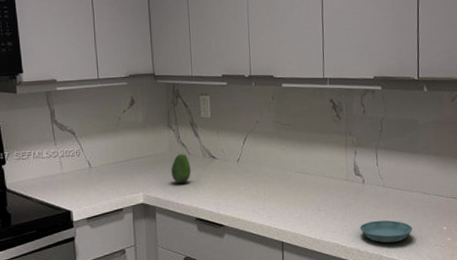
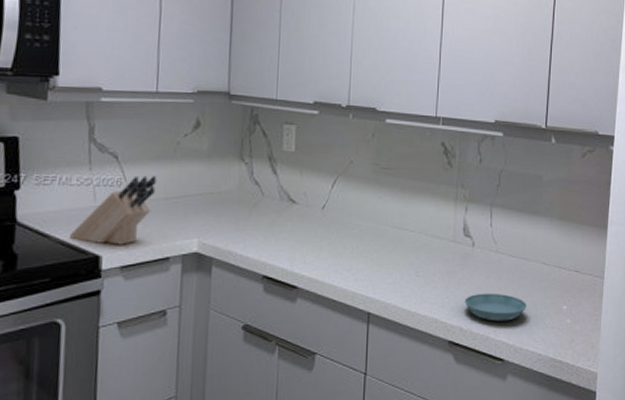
knife block: none [47,146,107,202] -> present [70,175,158,245]
fruit: present [171,154,191,184] -> none [237,194,263,231]

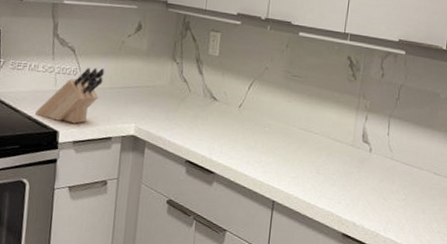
saucer: present [464,293,527,322] -> none [359,194,416,222]

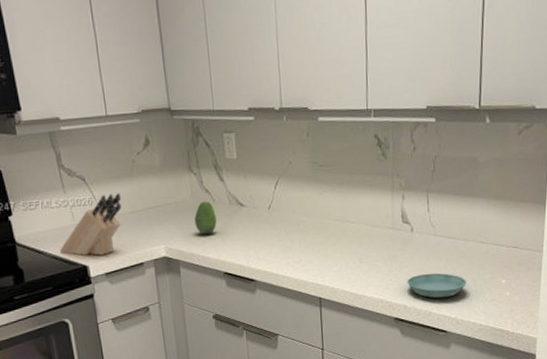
fruit: none [167,89,189,121] -> present [194,201,217,235]
saucer: none [359,194,416,222] -> present [407,272,466,298]

